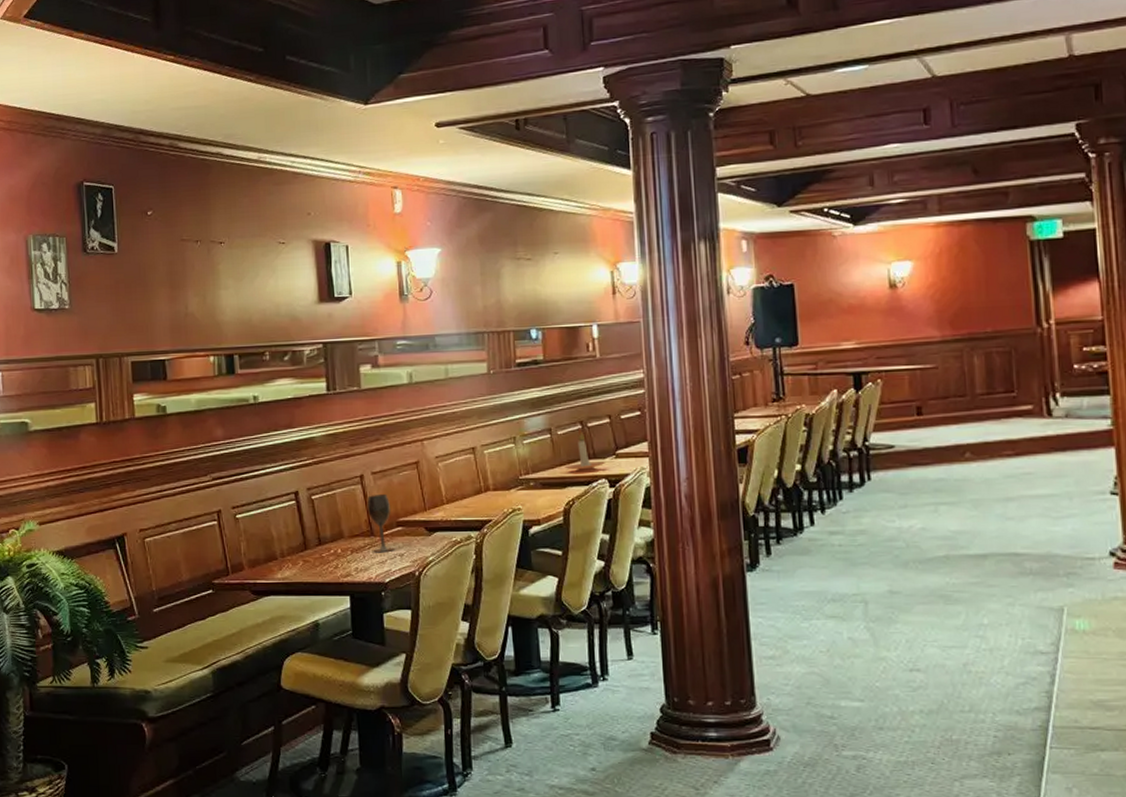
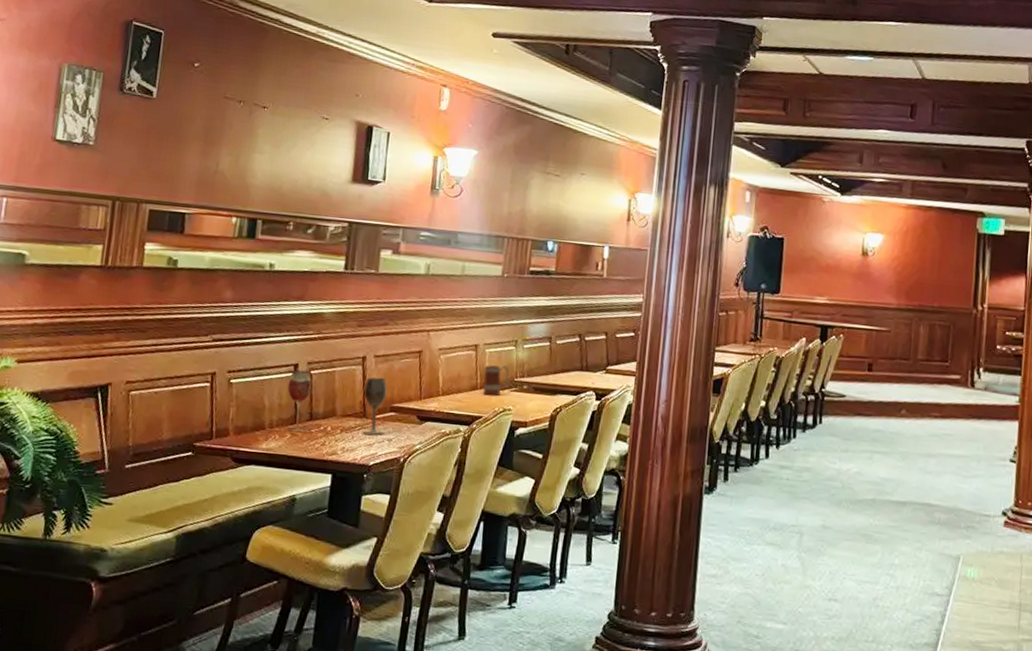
wineglass: none [291,497,318,560] -> present [287,370,313,434]
beer mug: none [485,464,514,499] -> present [482,365,510,397]
candle holder: present [564,429,606,476] -> none [558,341,597,385]

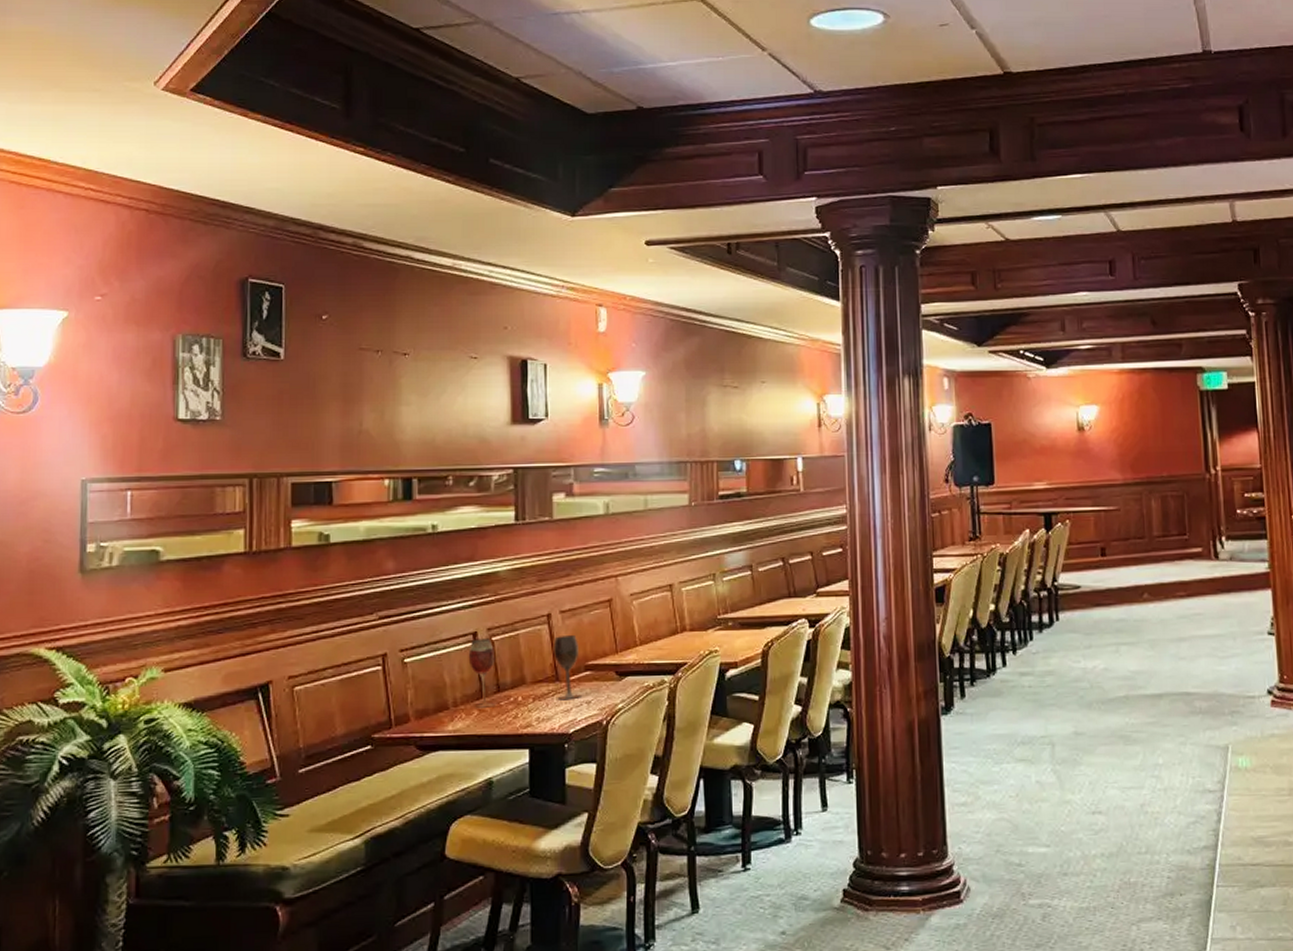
beer mug: present [482,365,510,397] -> none [682,603,712,640]

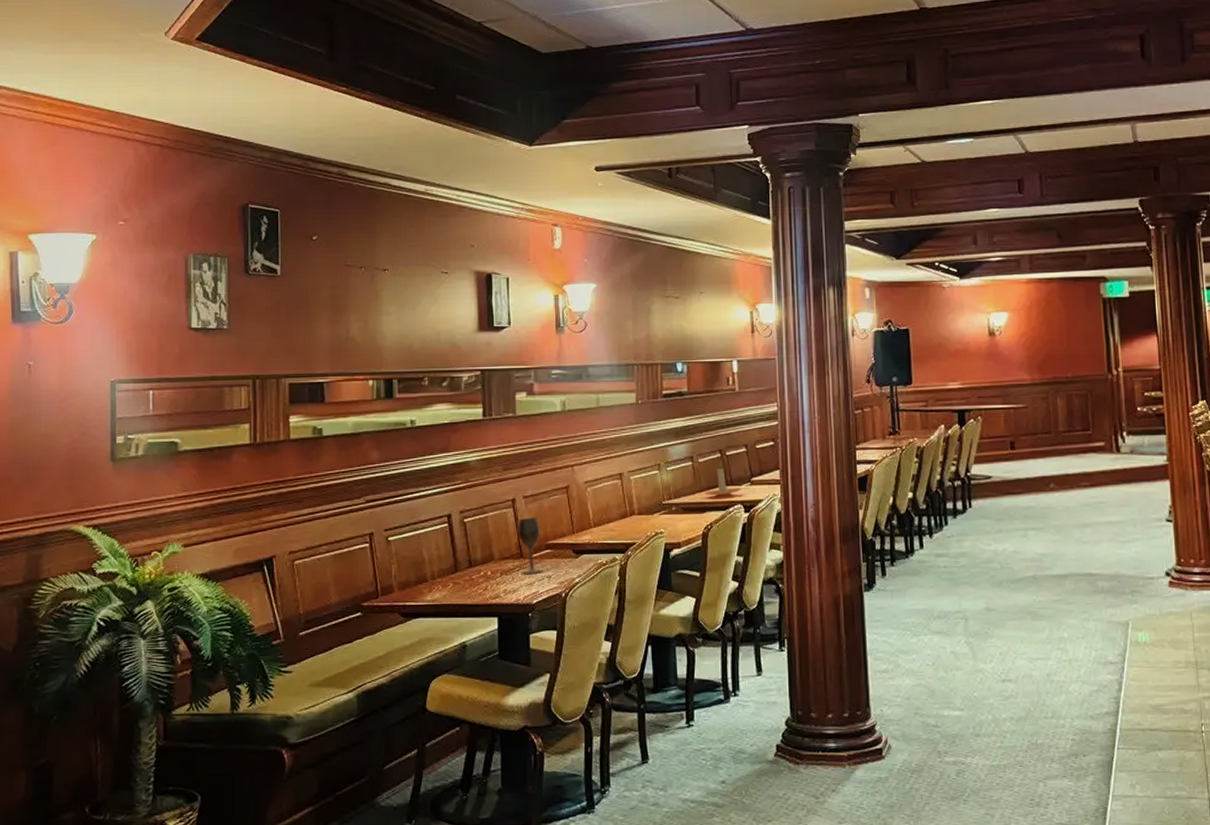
wineglass: present [468,638,496,710] -> none [444,520,468,582]
candle holder: none [764,566,807,615] -> present [704,457,742,501]

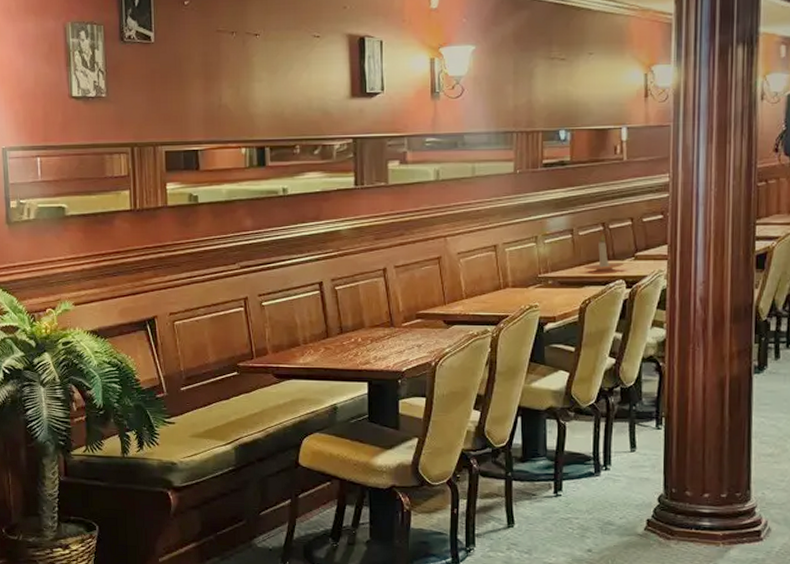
wine glass: present [517,518,543,575] -> none [388,288,413,343]

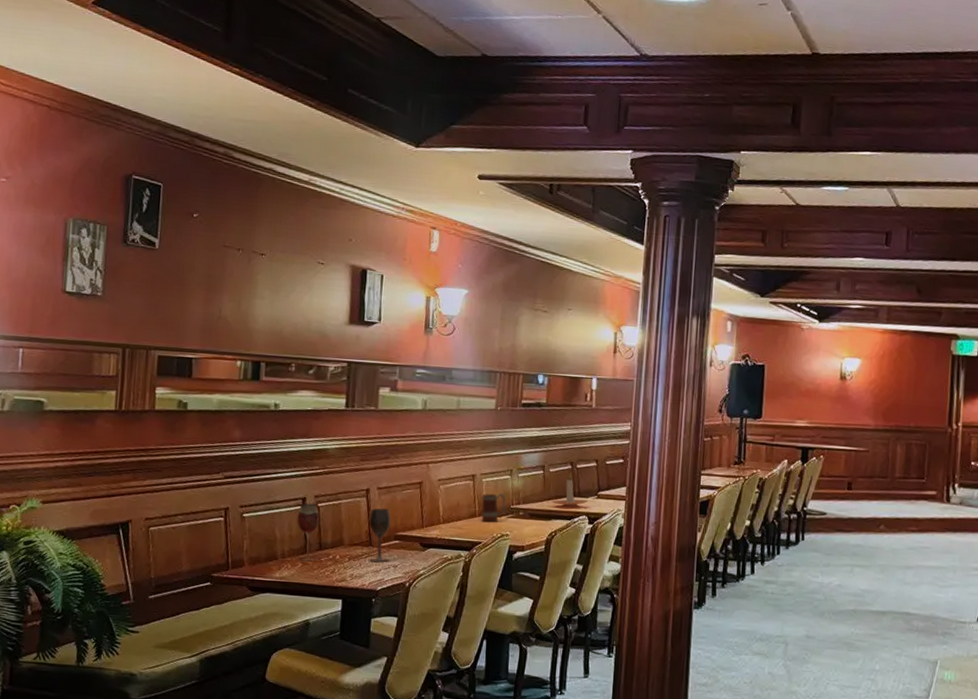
wineglass: none [315,288,339,347] -> present [297,503,320,563]
wine glass: none [388,288,413,343] -> present [368,508,391,563]
beer mug: none [505,263,533,296] -> present [480,493,507,524]

